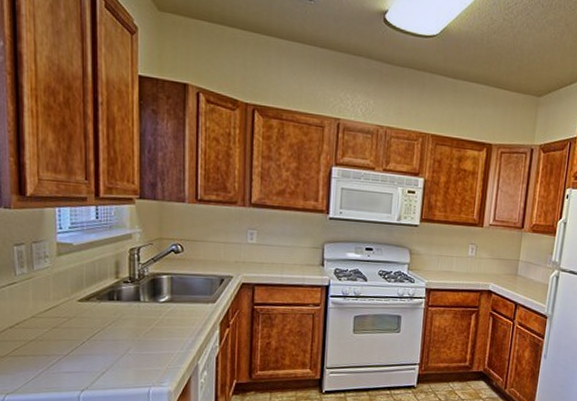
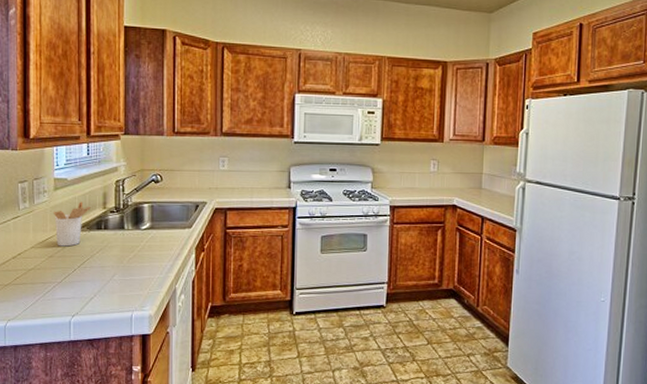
utensil holder: none [56,270,101,318] -> present [53,202,91,247]

